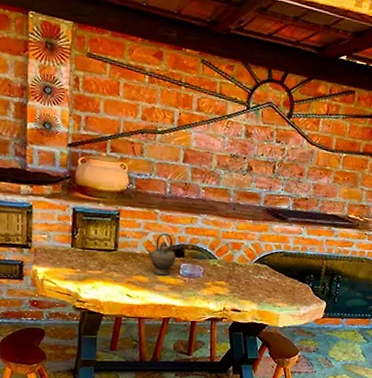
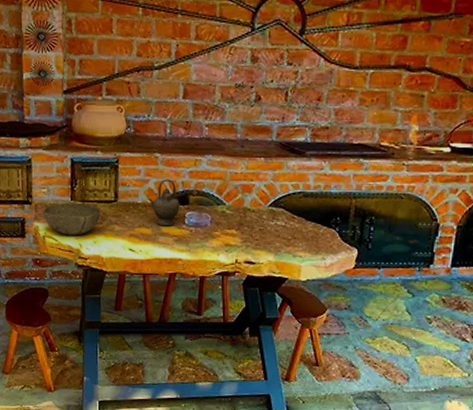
bowl: none [42,249,101,280] -> present [42,203,101,235]

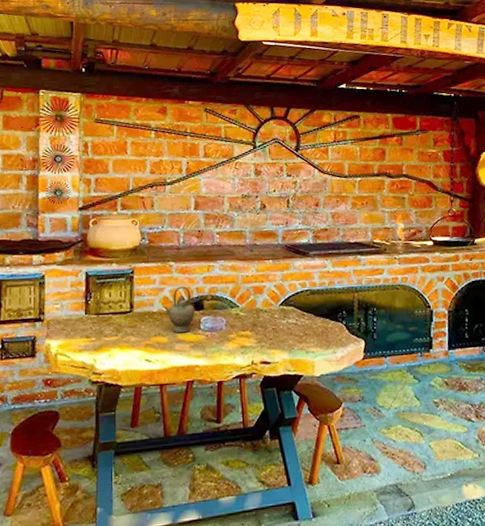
bowl: present [42,203,101,235] -> none [55,317,117,351]

